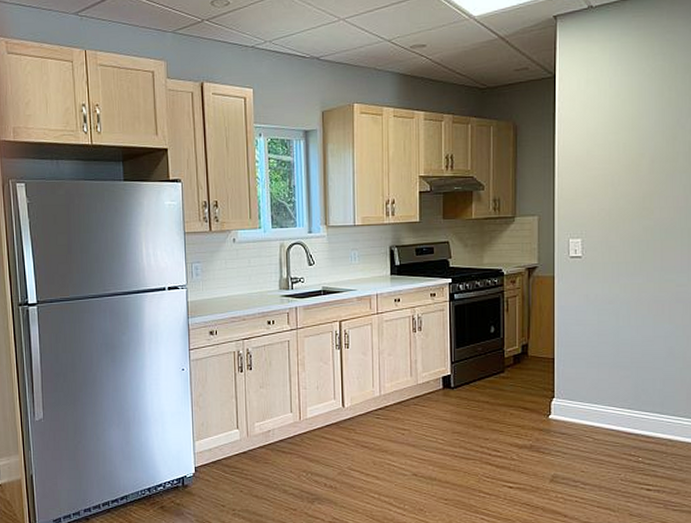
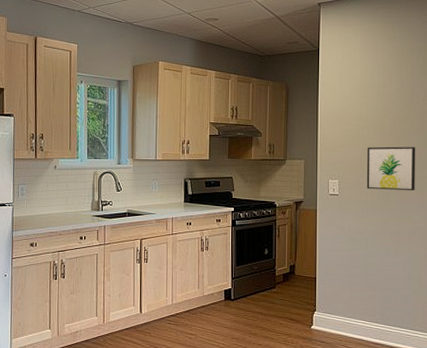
wall art: none [617,192,681,248] -> present [366,146,416,190]

